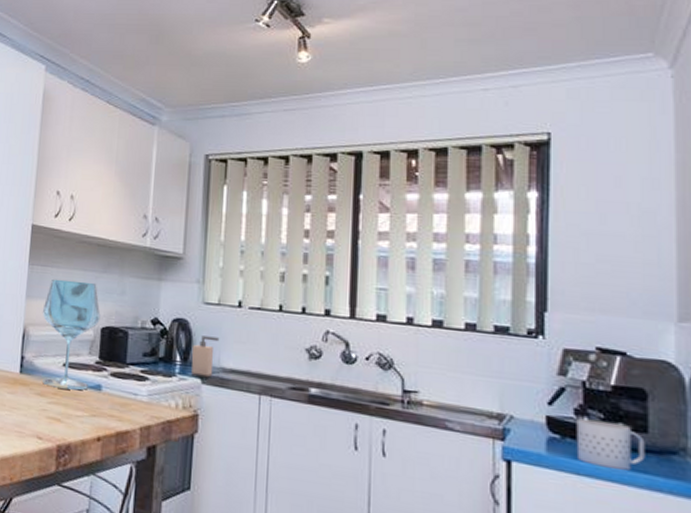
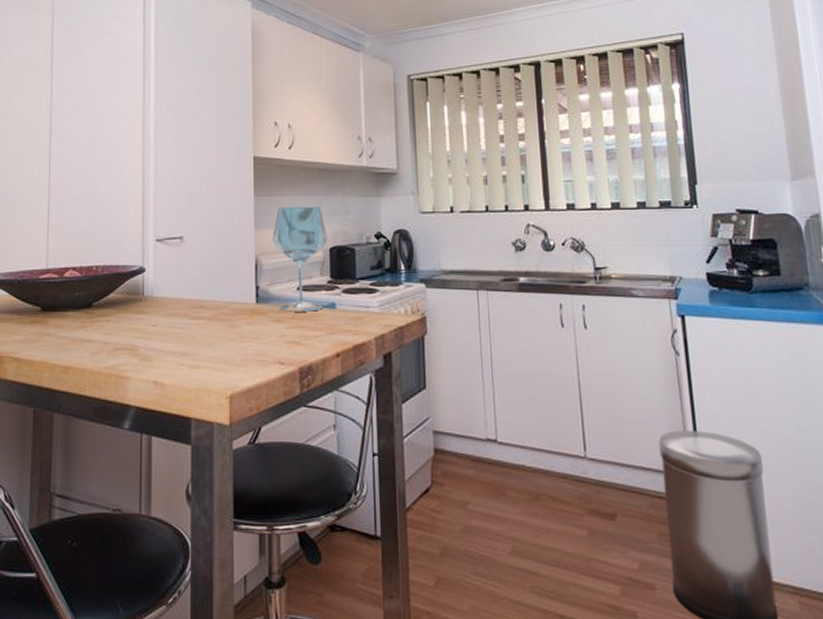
soap dispenser: present [191,335,220,378] -> none [413,243,438,282]
mug: present [576,418,645,471] -> none [728,270,781,310]

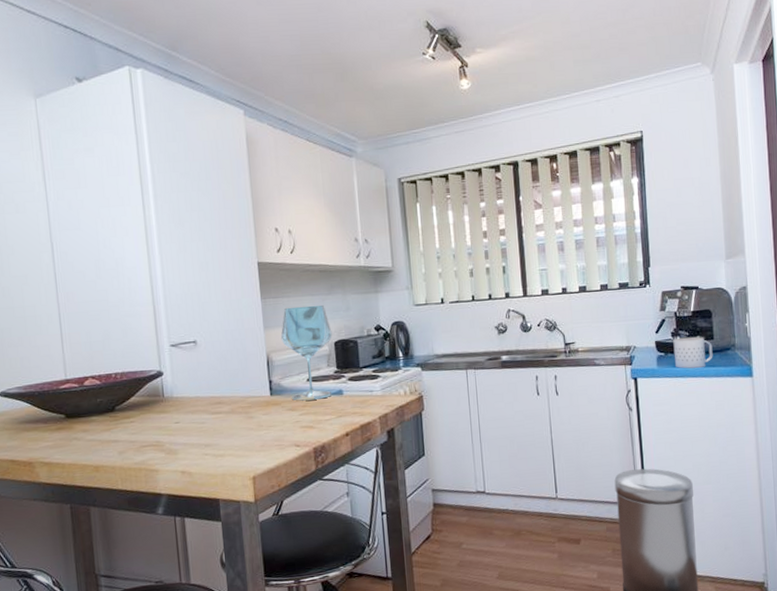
mug: none [728,270,781,310] -> present [673,337,713,369]

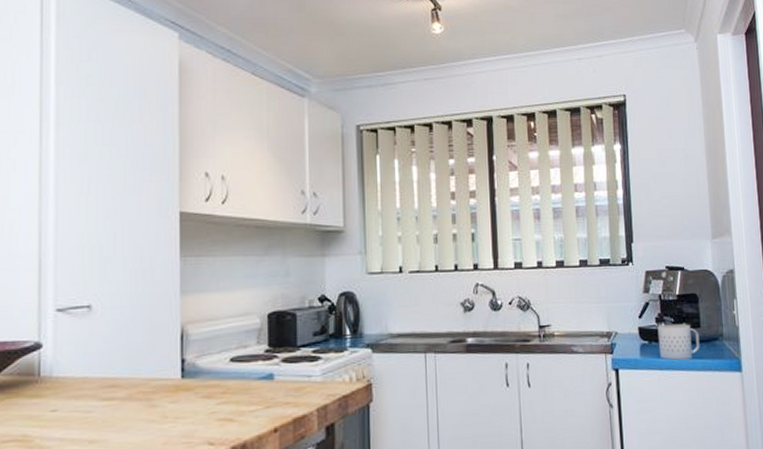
wine glass: present [280,304,332,401] -> none [201,267,266,387]

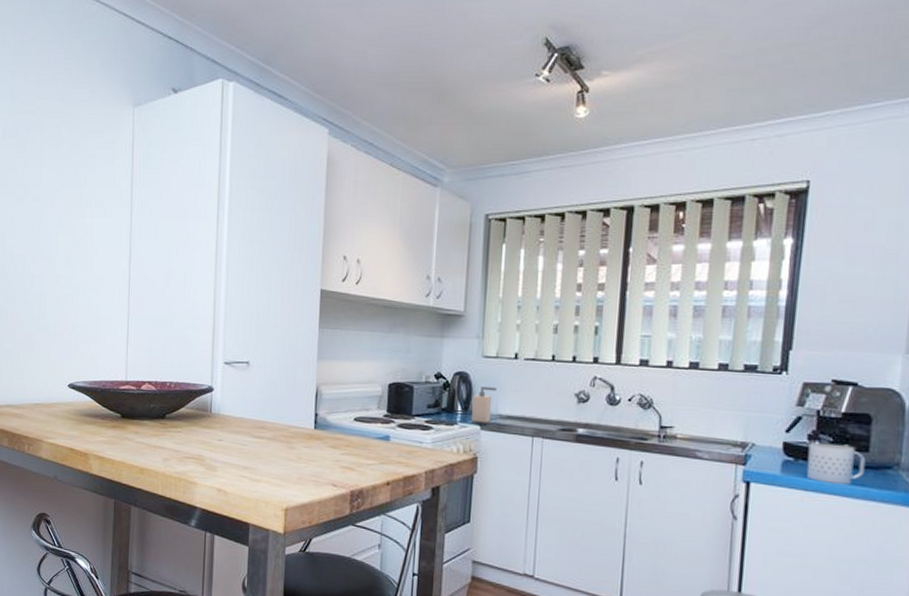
soap dispenser: none [360,305,385,347] -> present [471,386,497,425]

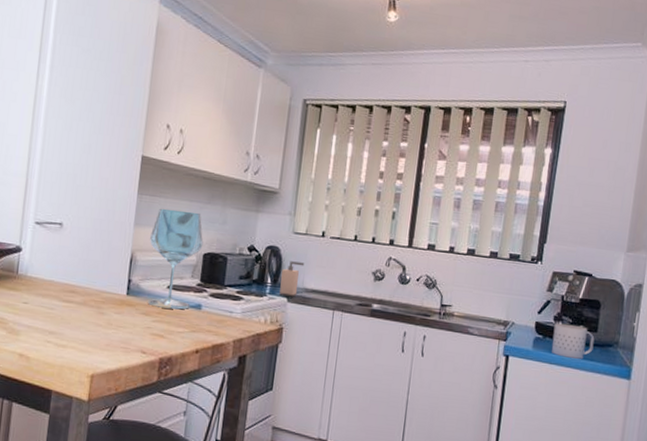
wine glass: none [333,340,388,442] -> present [148,208,204,310]

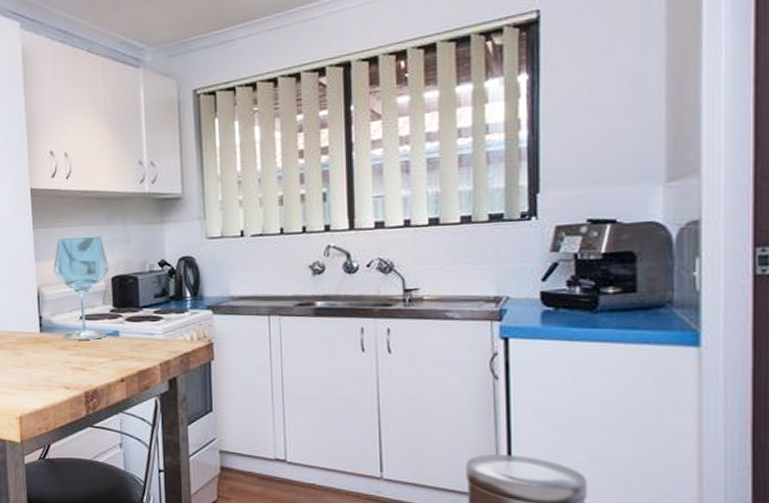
soap dispenser: present [279,261,305,297] -> none [200,268,226,309]
mug: present [551,323,595,360] -> none [569,287,634,331]

